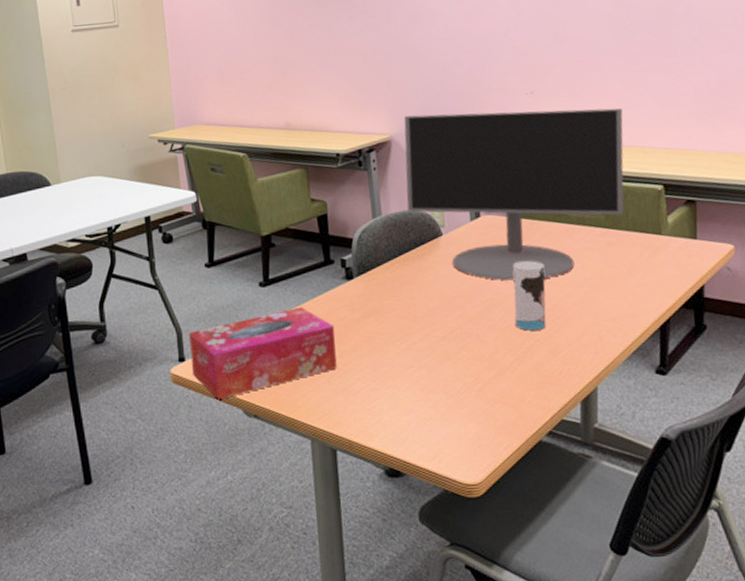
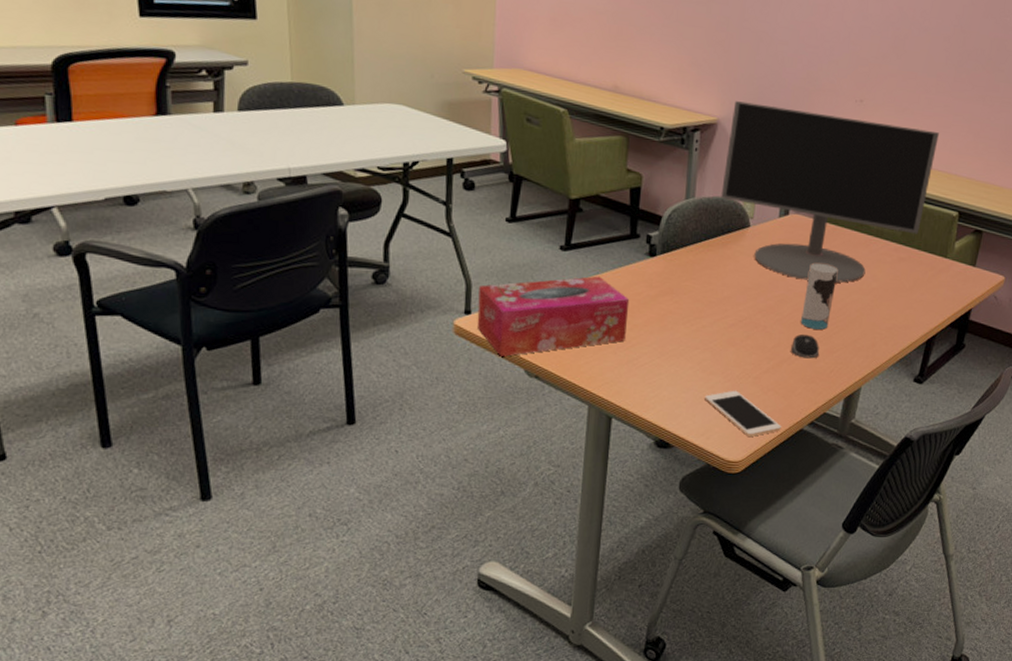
cell phone: none [429,406,518,455] -> present [705,390,782,437]
computer mouse: none [510,337,542,363] -> present [791,333,819,359]

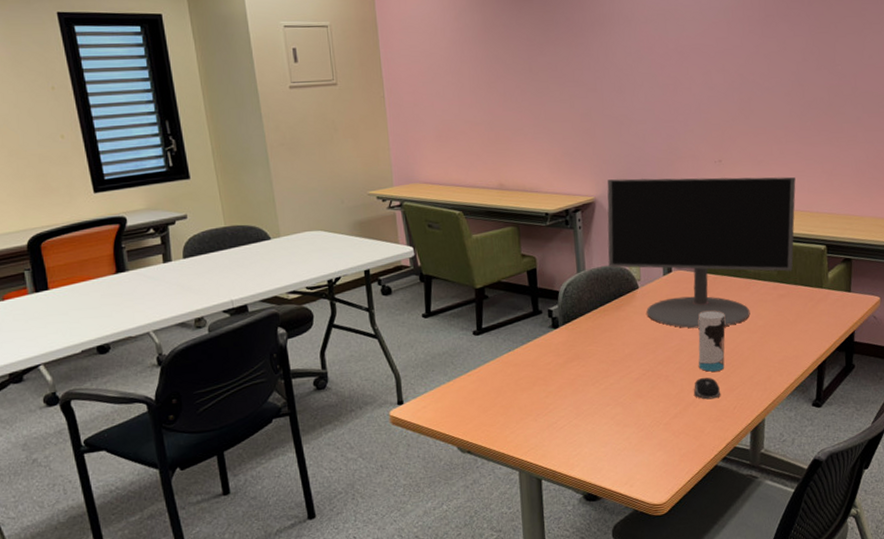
tissue box: present [477,276,630,357] -> none [407,353,543,438]
cell phone: present [705,390,782,437] -> none [623,438,698,479]

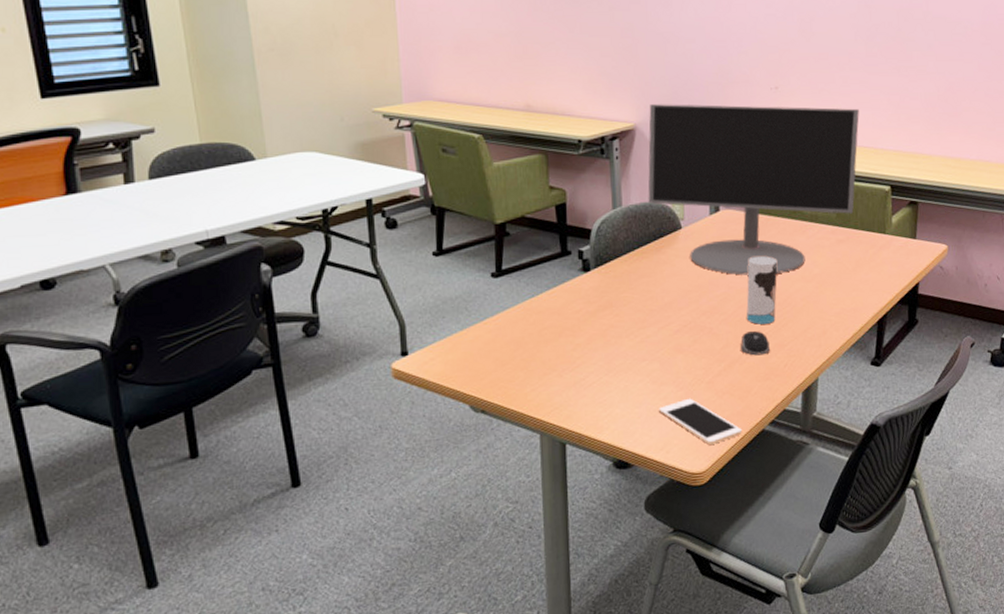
cell phone: none [623,438,698,479] -> present [659,398,743,445]

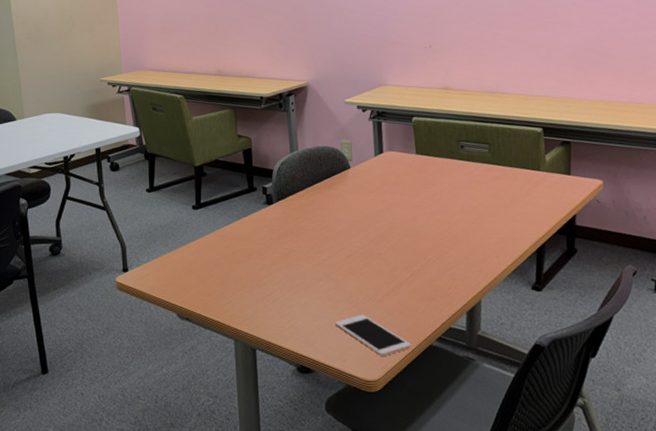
computer monitor: present [648,104,860,275] -> none [319,61,509,208]
computer mouse: present [741,330,770,356] -> none [407,256,434,279]
cup: present [746,255,778,324] -> none [410,191,439,251]

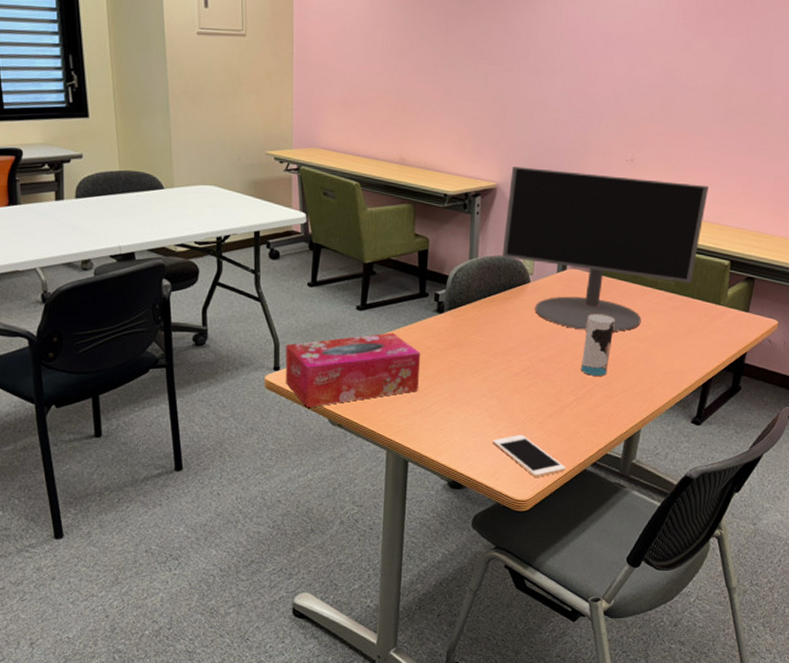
tissue box: none [132,227,258,304] -> present [285,332,421,408]
computer monitor: none [319,61,509,208] -> present [502,167,709,332]
cup: none [410,191,439,251] -> present [581,314,615,376]

